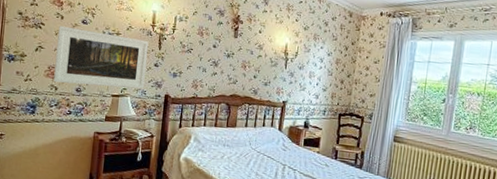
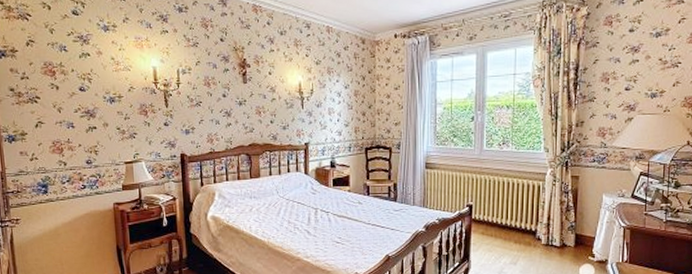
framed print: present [53,25,149,89] -> none [56,96,157,158]

